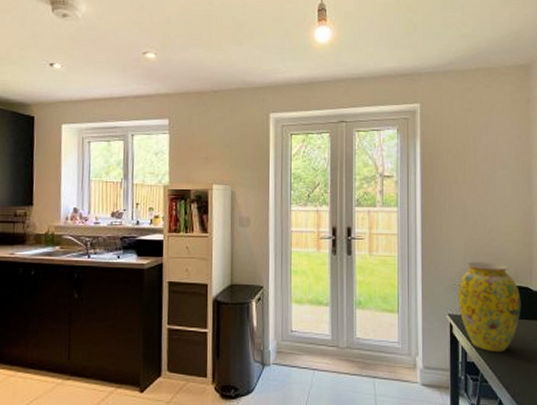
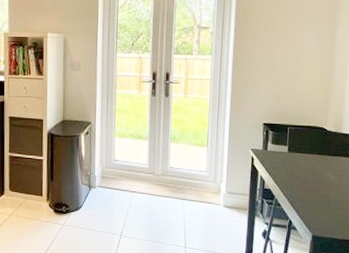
vase: present [457,262,521,352] -> none [260,105,316,182]

